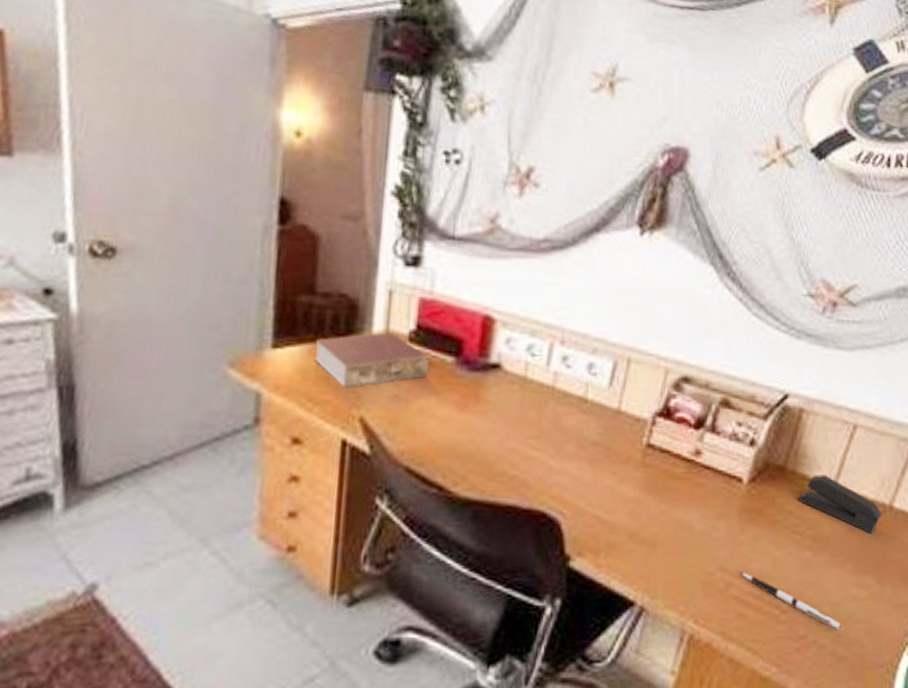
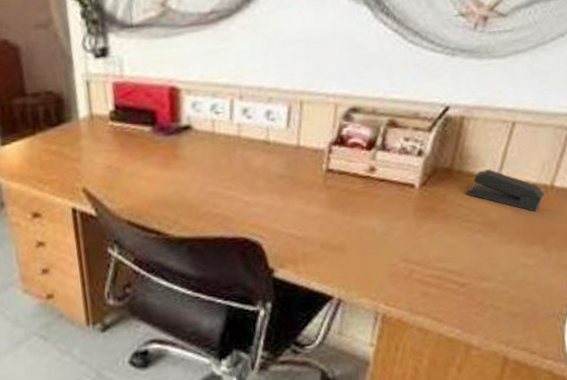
book: present [315,332,429,389] -> none [34,116,131,168]
pen: present [740,572,842,630] -> none [420,259,514,293]

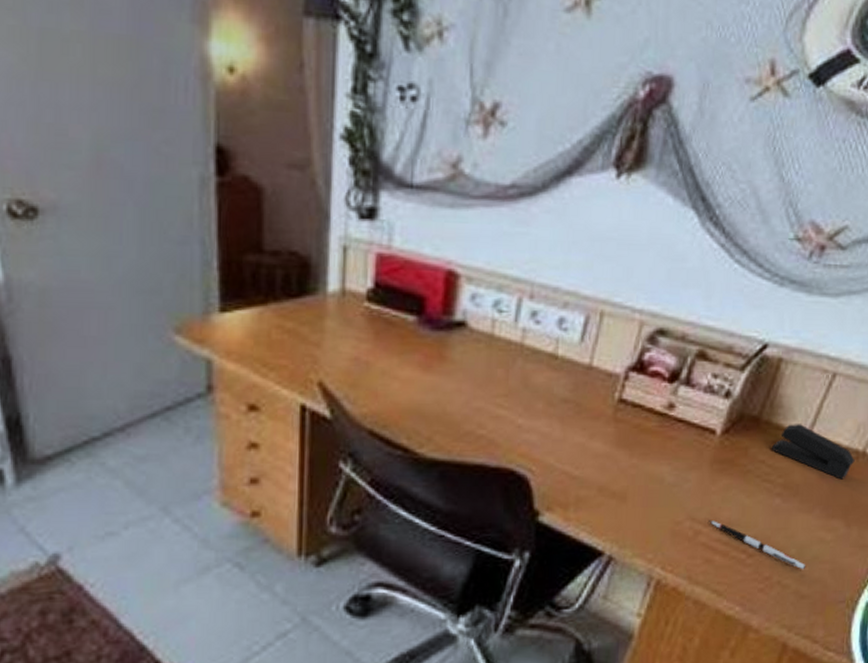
pen: none [420,259,514,293] -> present [709,521,806,570]

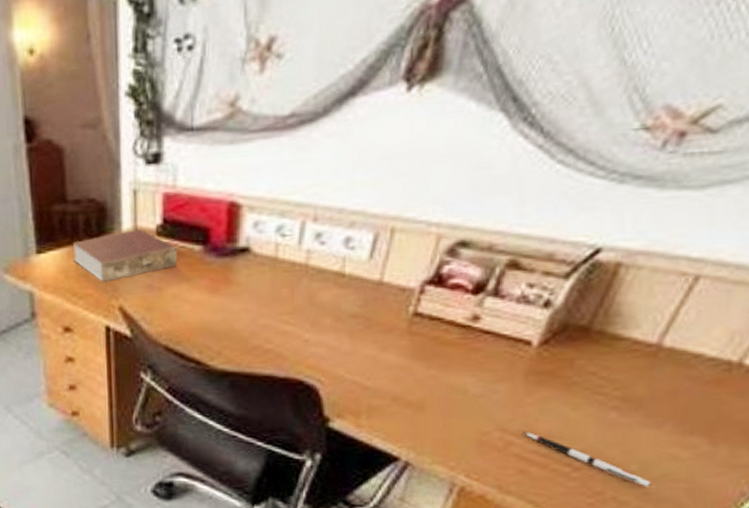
book: none [266,292,389,353] -> present [72,229,178,283]
stapler: present [771,424,855,480] -> none [604,333,726,393]

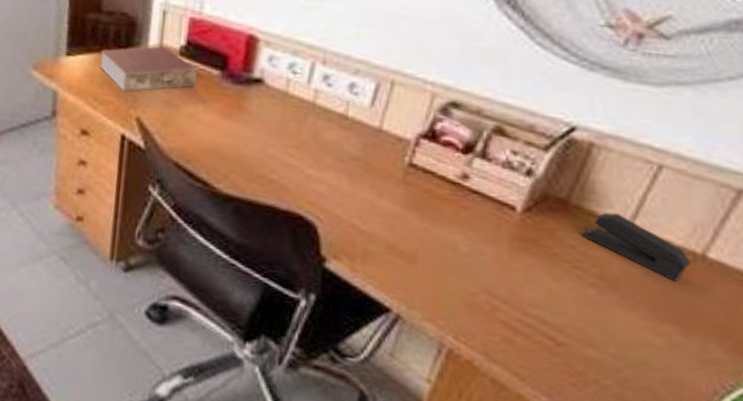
pen: present [523,432,652,488] -> none [508,298,631,373]
stapler: none [604,333,726,393] -> present [582,212,691,282]

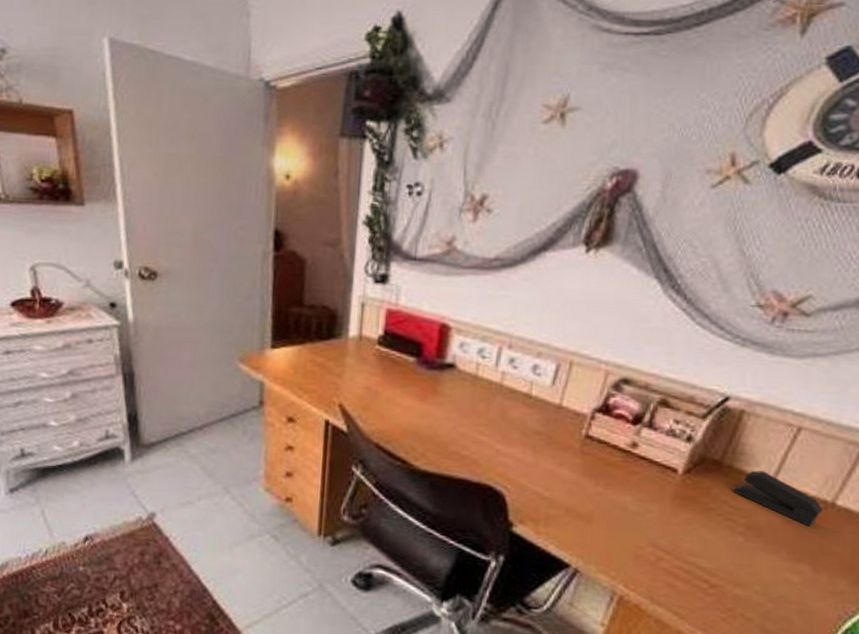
book: present [100,47,197,93] -> none [304,337,395,381]

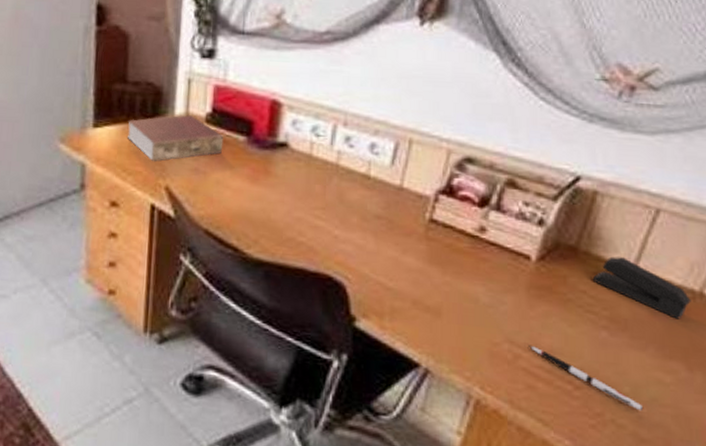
book: none [304,337,395,381] -> present [128,115,224,162]
pen: none [670,549,771,607] -> present [529,346,644,412]

